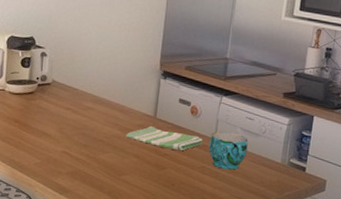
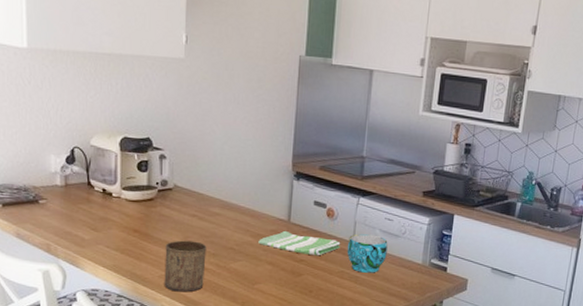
cup: none [38,131,79,180] -> present [164,240,207,293]

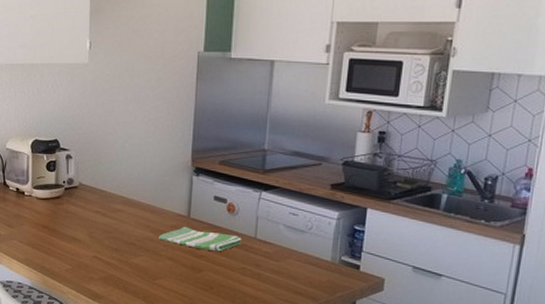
cup: present [164,240,207,293] -> none [70,235,109,286]
cup: present [347,234,388,273] -> none [248,229,293,270]

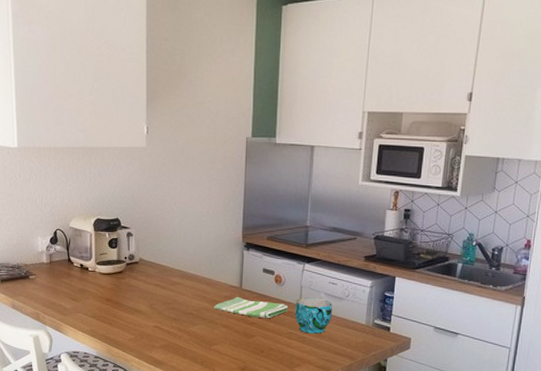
cup: none [248,229,293,270] -> present [294,297,333,334]

